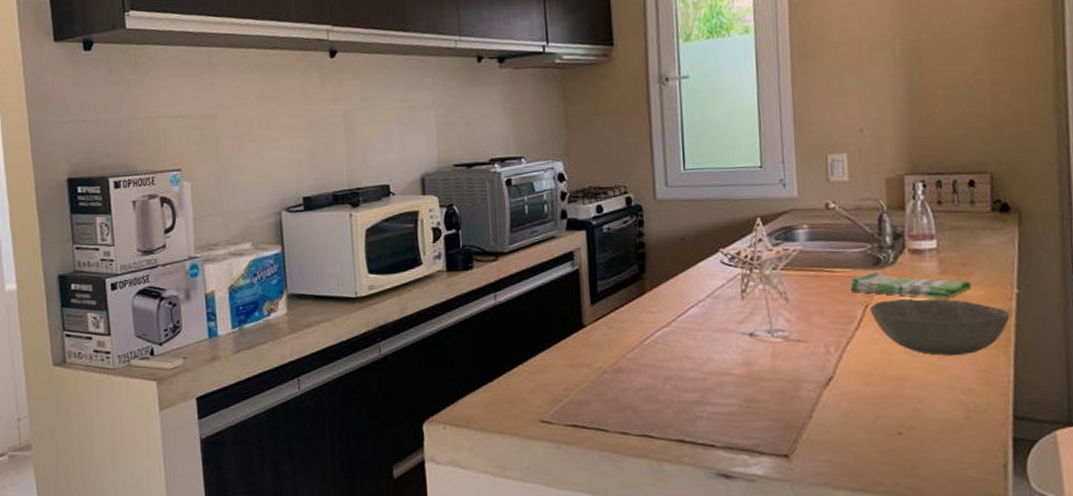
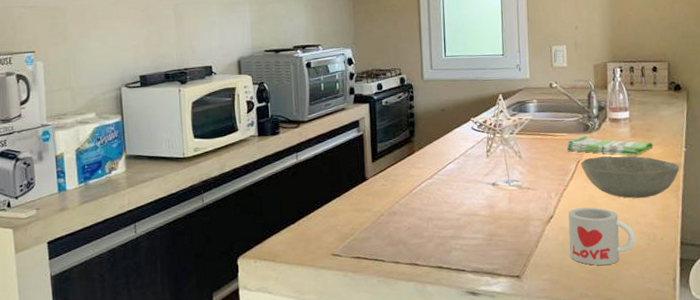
mug: none [853,366,948,444] -> present [568,207,635,265]

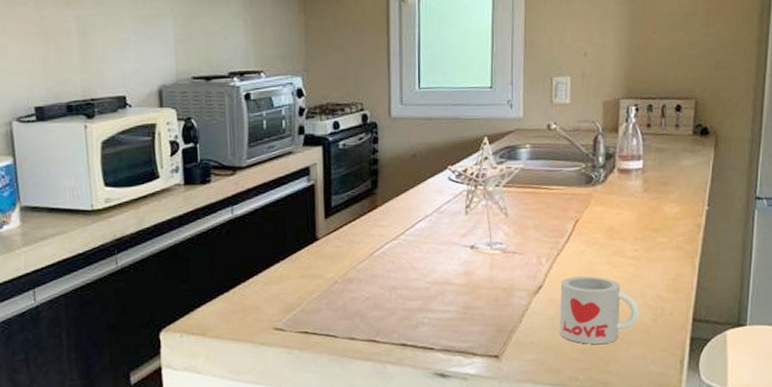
dish towel: present [566,136,654,156] -> none [563,189,670,215]
bowl: present [580,155,680,199] -> none [579,214,699,266]

